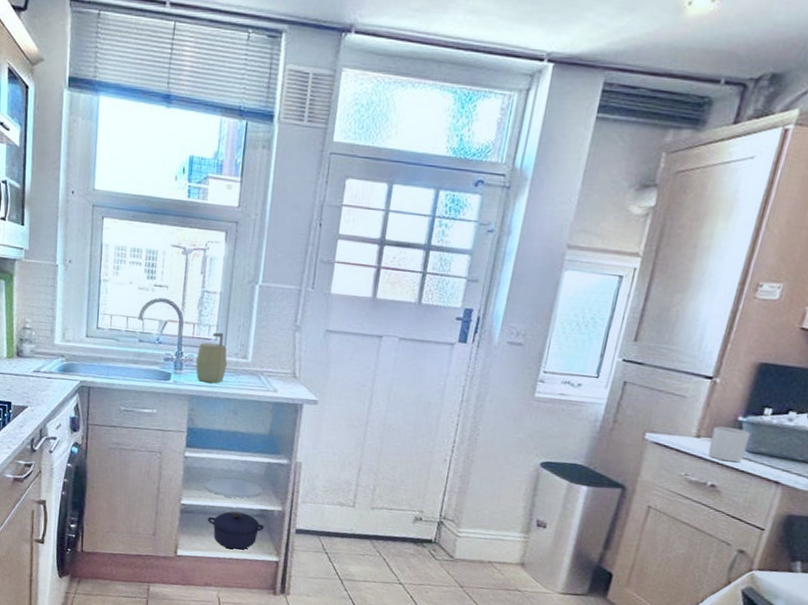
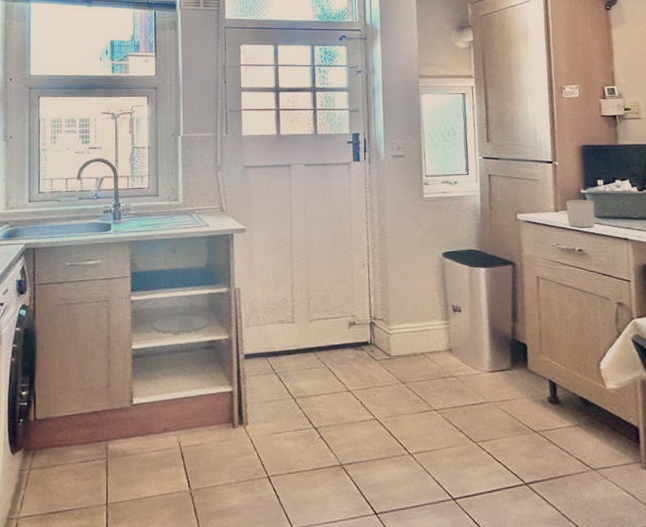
soap dispenser: present [195,332,227,384] -> none [133,180,161,227]
cooking pot: present [207,511,265,550] -> none [159,347,215,388]

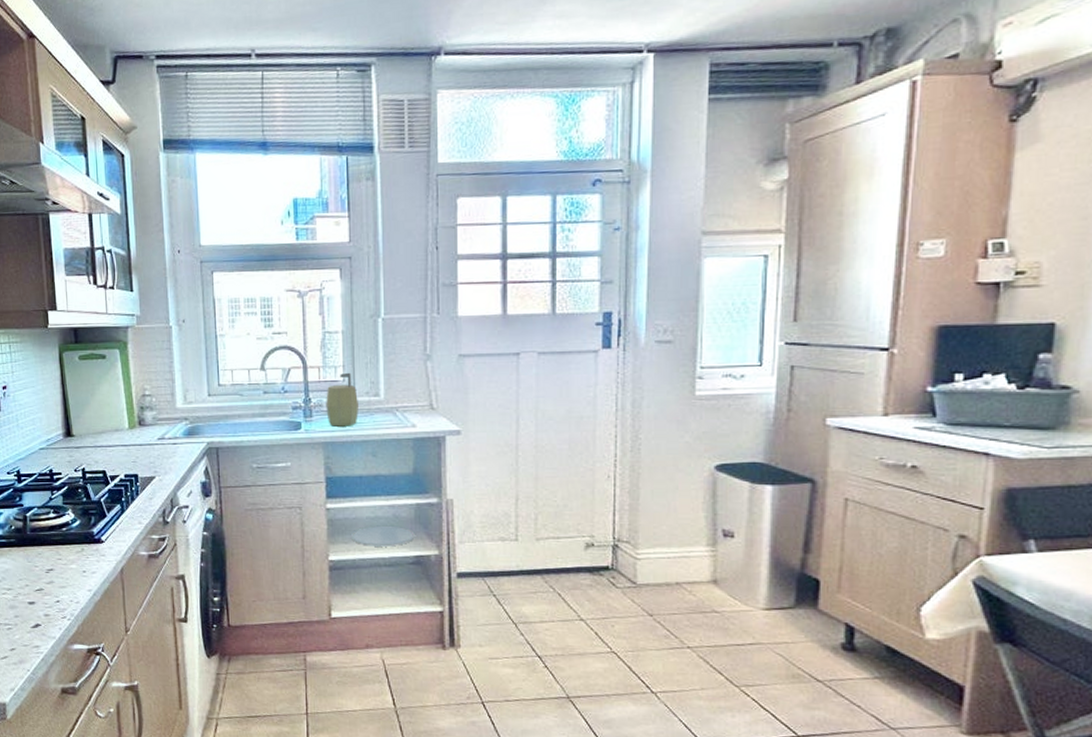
soap dispenser: none [133,180,161,227] -> present [326,372,358,427]
mug: present [566,200,596,228] -> none [901,400,945,438]

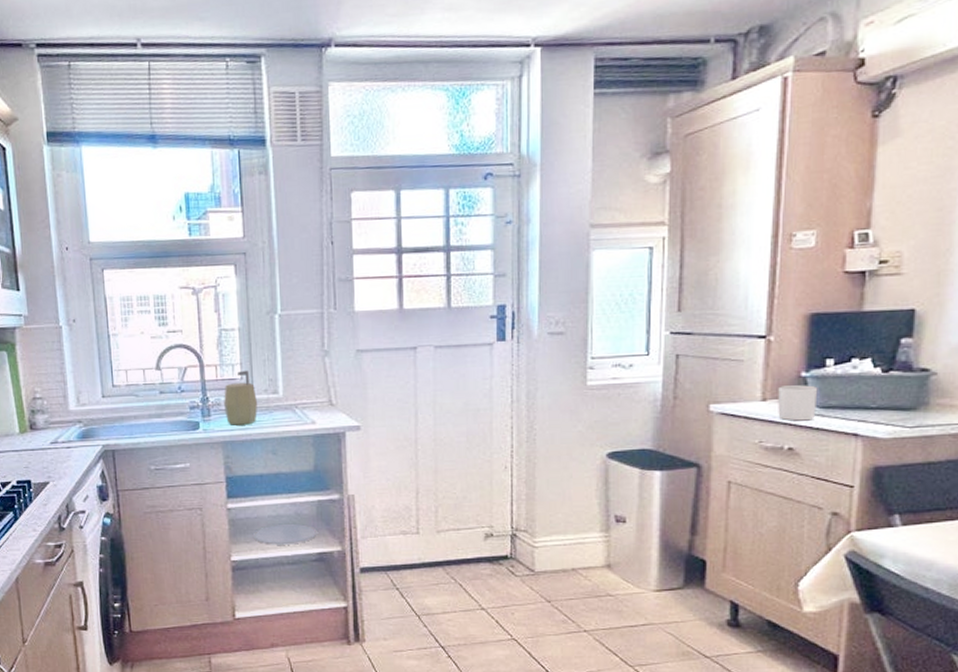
mug: none [901,400,945,438] -> present [778,385,818,421]

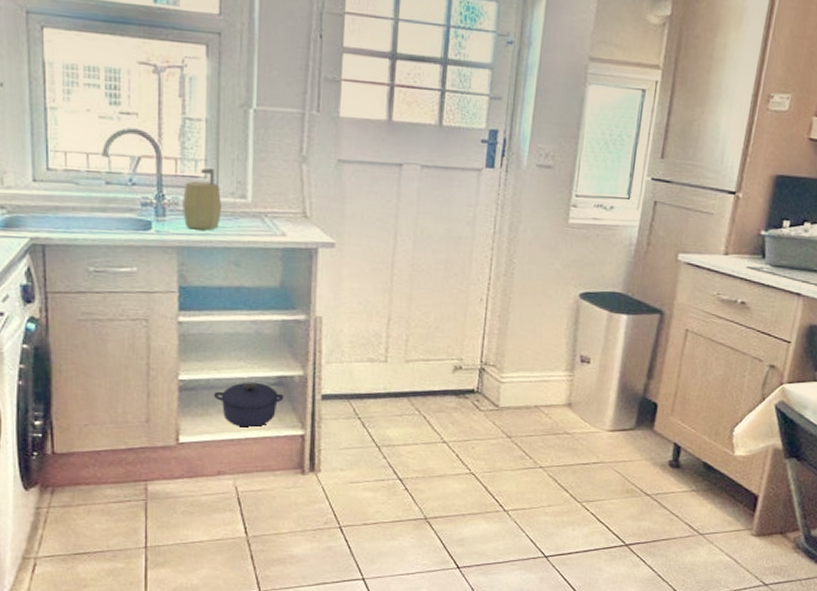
plate: present [252,523,317,545] -> none [205,342,278,366]
cooking pot: none [262,559,326,602] -> present [213,382,284,428]
mug: present [778,385,818,421] -> none [736,242,773,278]

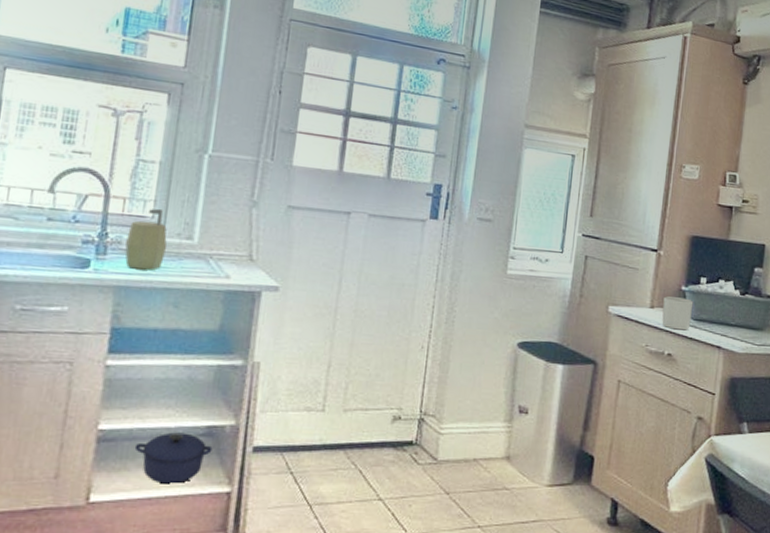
mug: none [736,242,773,278] -> present [662,296,694,331]

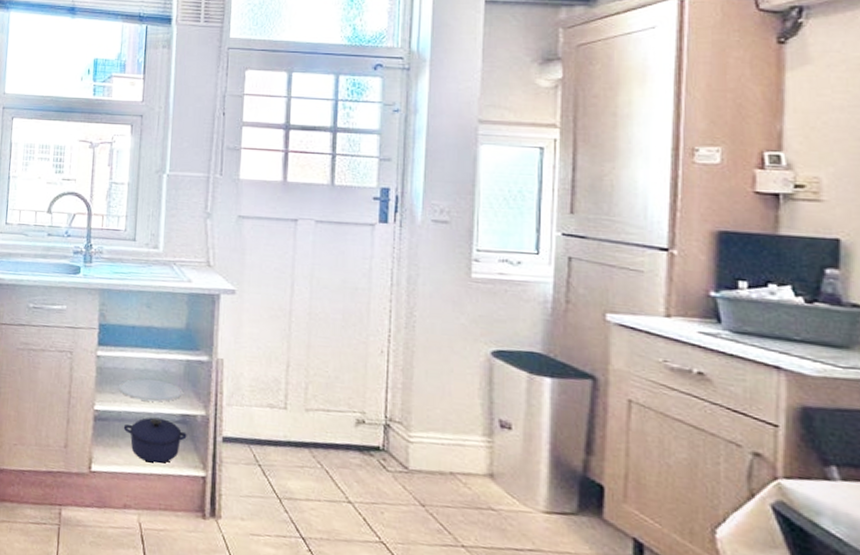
soap dispenser: present [125,208,167,271] -> none [106,222,138,276]
plate: none [131,388,211,415] -> present [118,377,183,402]
mug: present [662,296,694,331] -> none [684,303,731,345]

